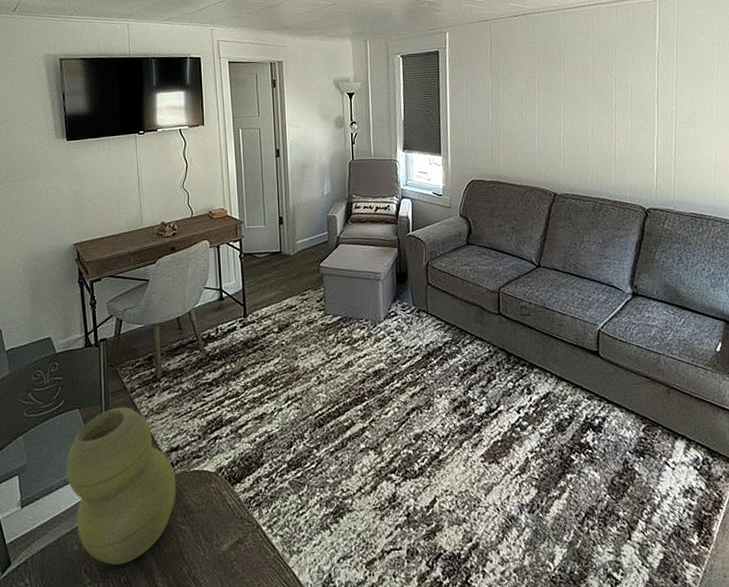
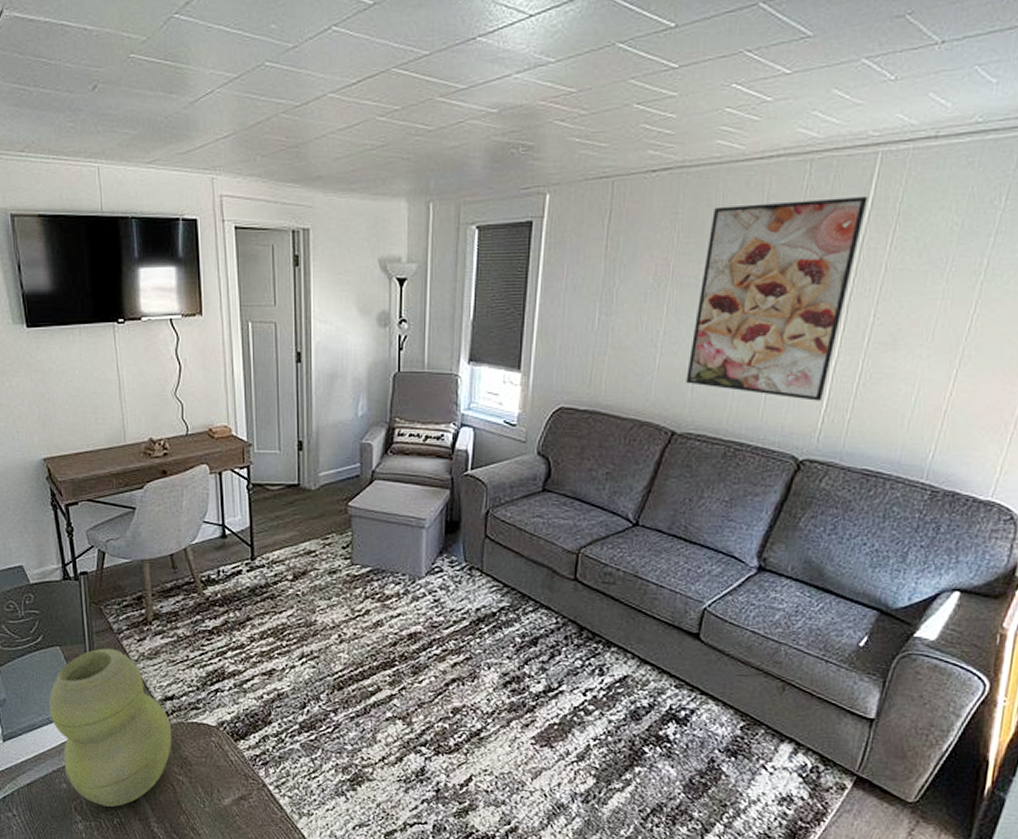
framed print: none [558,27,656,166] -> present [686,195,868,401]

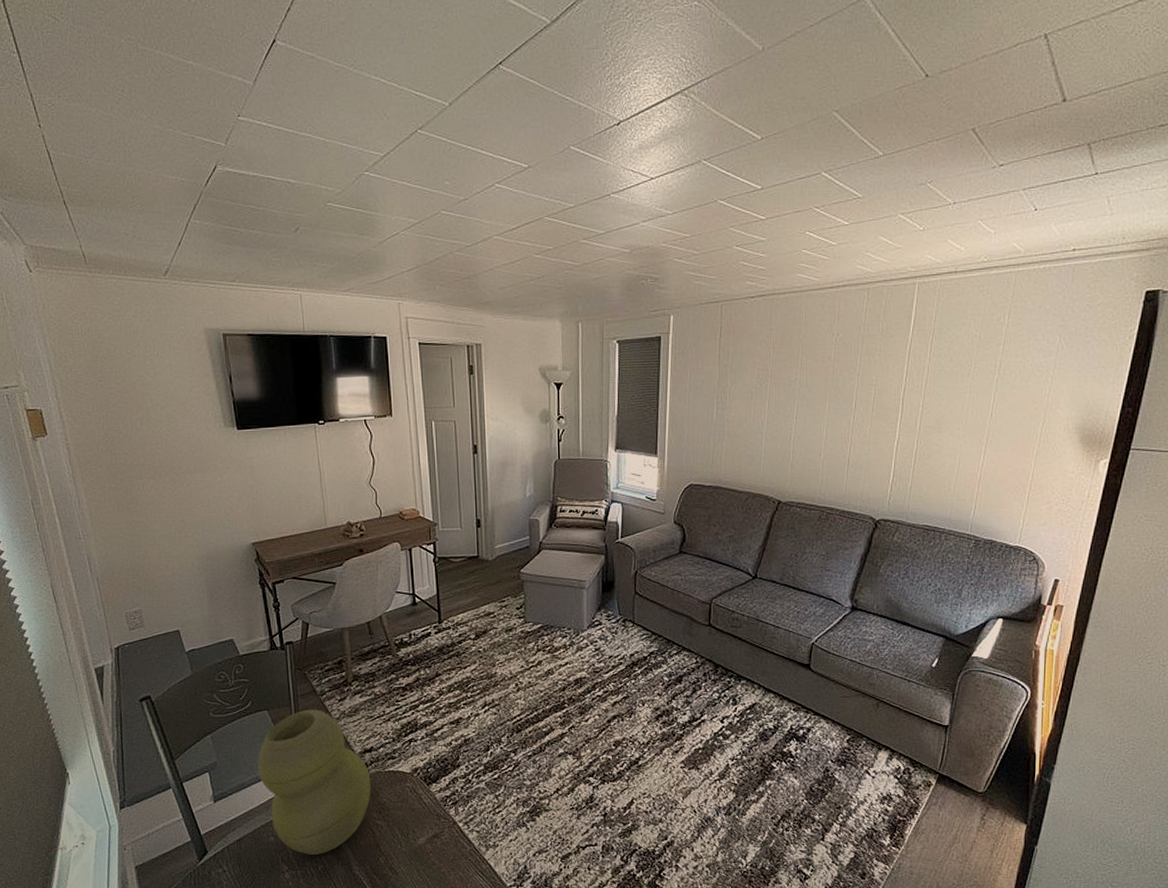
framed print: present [686,195,868,401] -> none [786,315,911,473]

